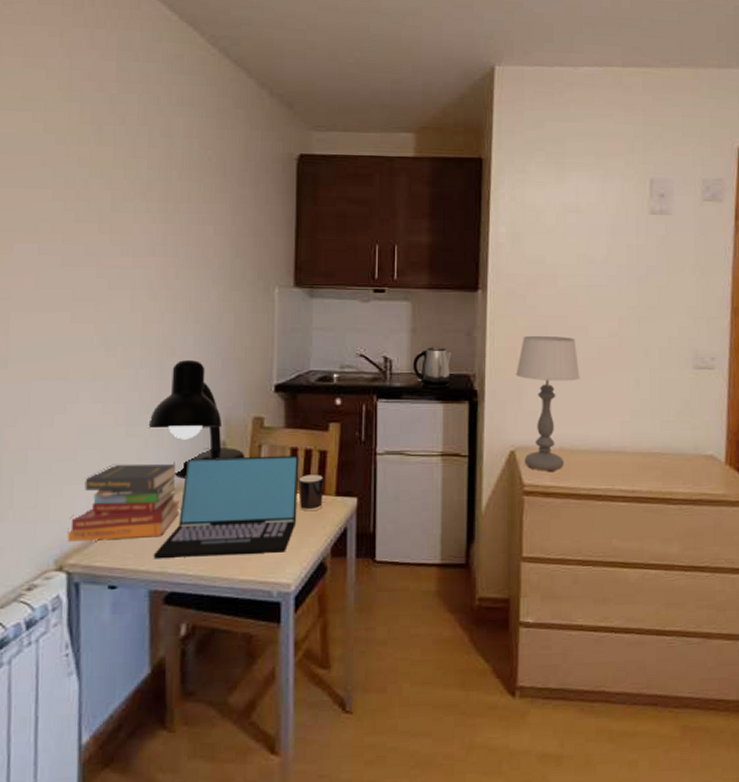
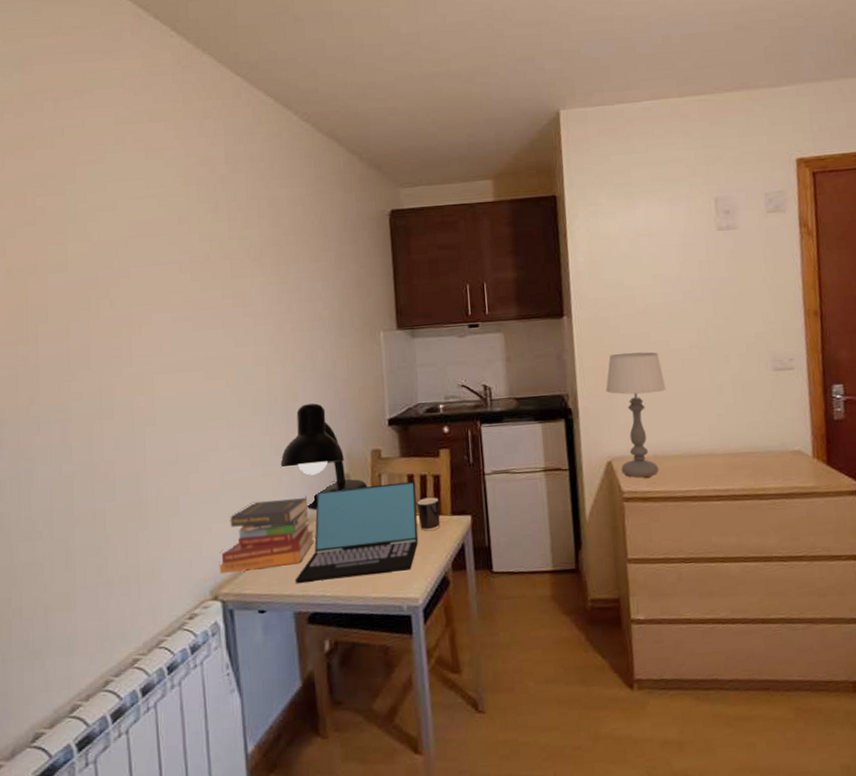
kettle: present [412,347,452,389] -> none [509,371,546,411]

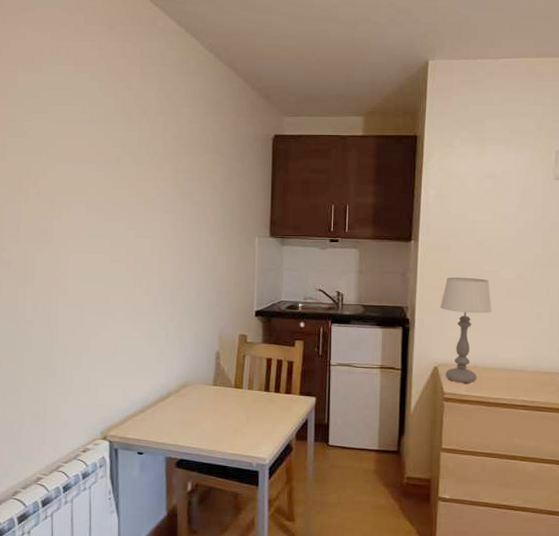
books: present [219,498,314,575] -> none [109,365,187,420]
desk lamp: present [280,403,367,510] -> none [164,290,233,378]
laptop: present [294,481,419,583] -> none [168,363,273,435]
mug: present [416,497,441,532] -> none [271,379,291,406]

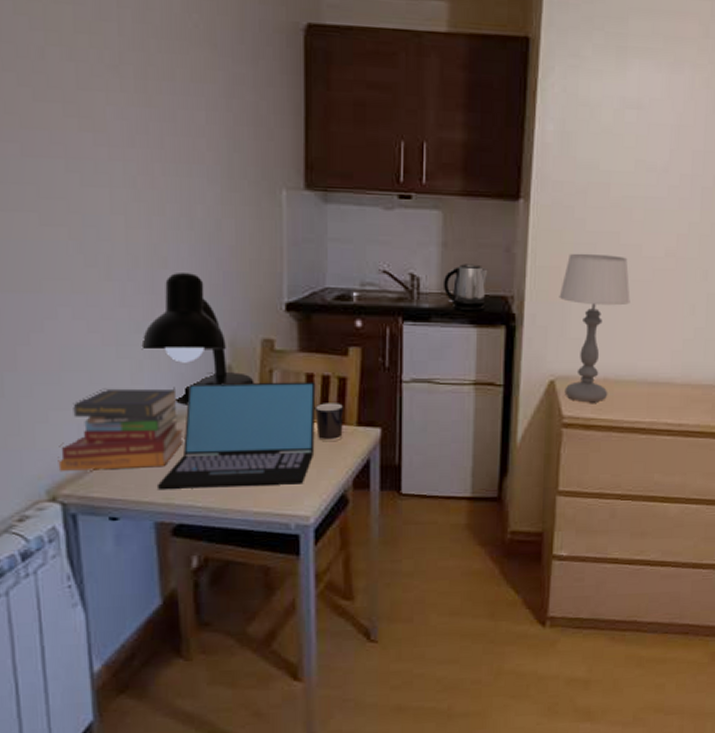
books: none [109,365,187,420] -> present [58,388,183,472]
desk lamp: none [164,290,233,378] -> present [141,271,254,405]
laptop: none [168,363,273,435] -> present [156,382,316,489]
mug: none [271,379,291,406] -> present [314,403,344,442]
kettle: none [359,284,390,317] -> present [442,264,488,311]

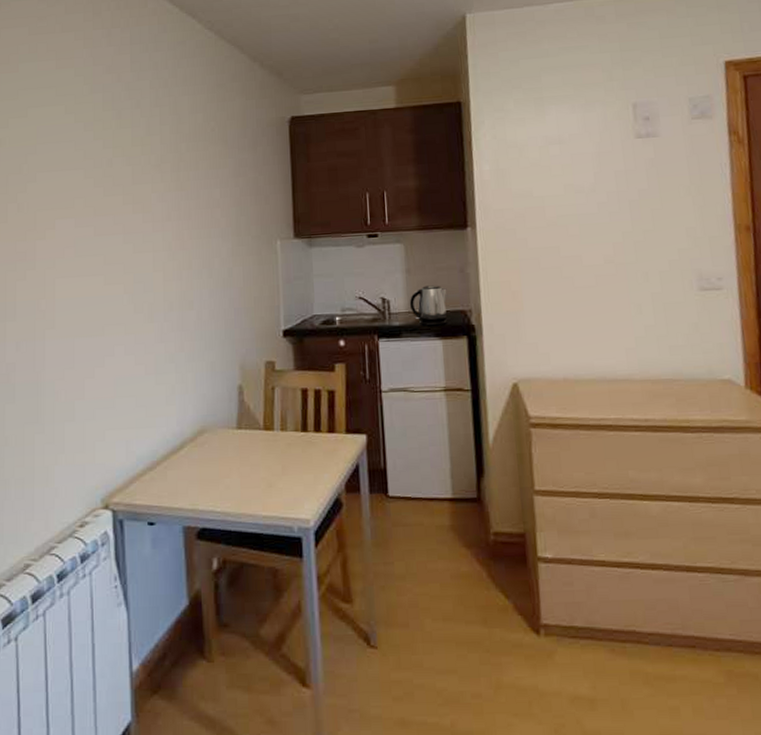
books: present [58,388,183,472] -> none [111,408,205,483]
desk lamp: present [141,271,254,405] -> none [174,311,260,421]
laptop: present [156,382,316,489] -> none [184,396,311,496]
mug: present [314,403,344,442] -> none [309,413,335,449]
table lamp: present [559,253,630,403] -> none [511,267,578,403]

